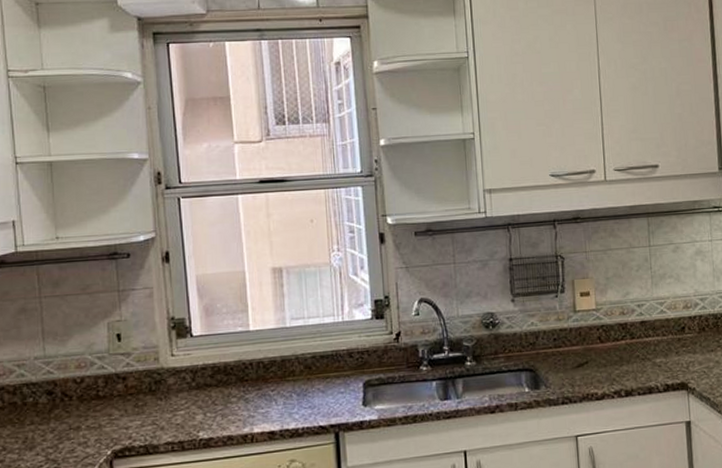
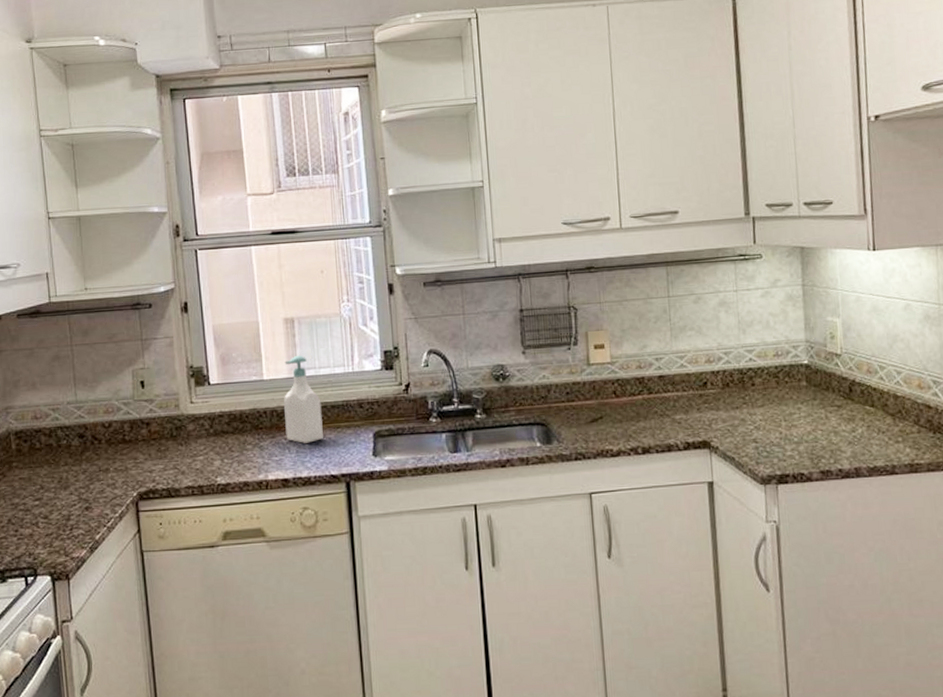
soap bottle: none [270,305,312,395] -> present [283,355,323,443]

